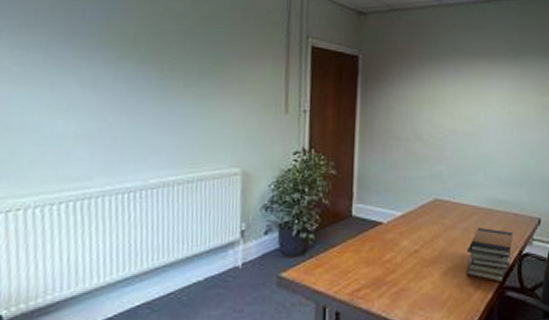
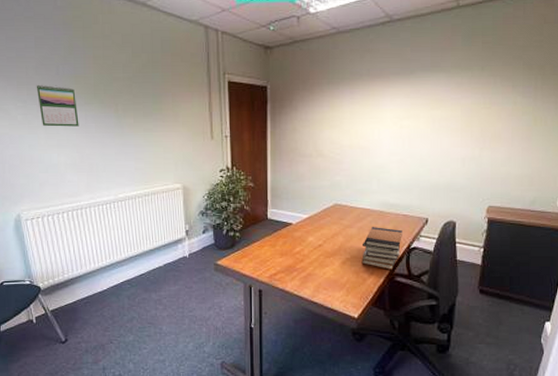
calendar: none [47,28,105,87] -> present [36,84,79,127]

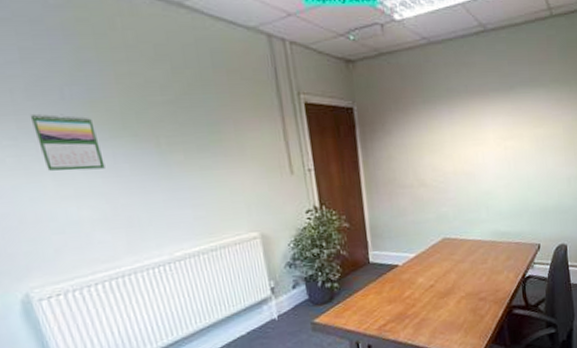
book stack: present [361,227,402,270] -> none [476,258,517,303]

